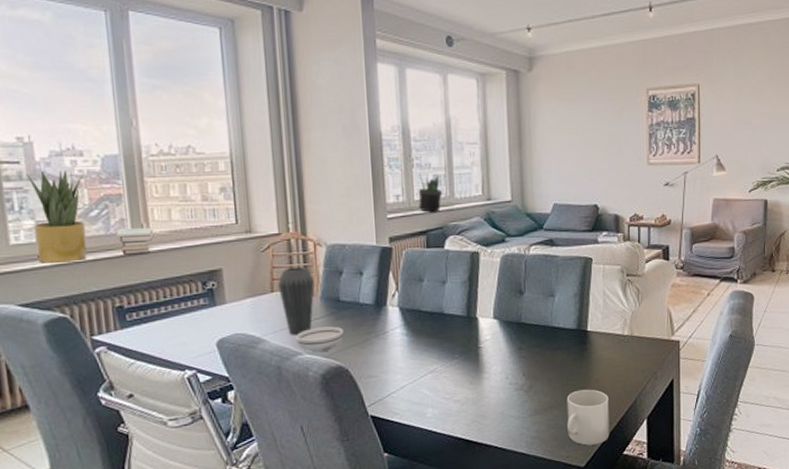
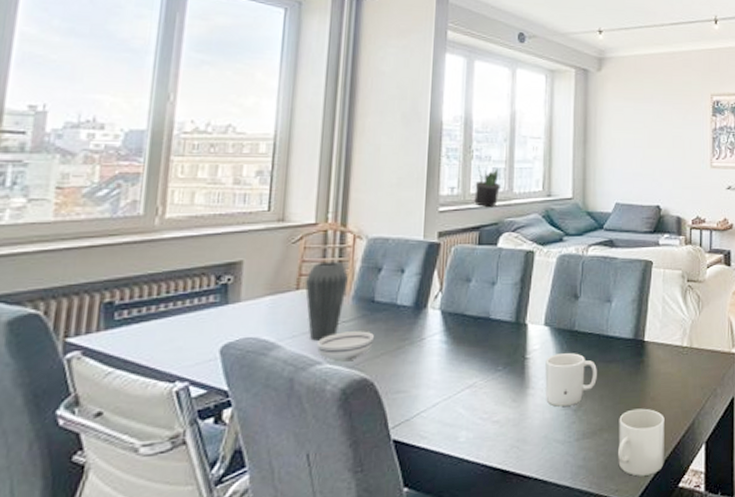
planter: present [25,169,87,263] -> none [20,143,101,248]
books: present [116,227,154,255] -> none [123,211,170,242]
mug: none [497,342,545,388] -> present [545,352,597,407]

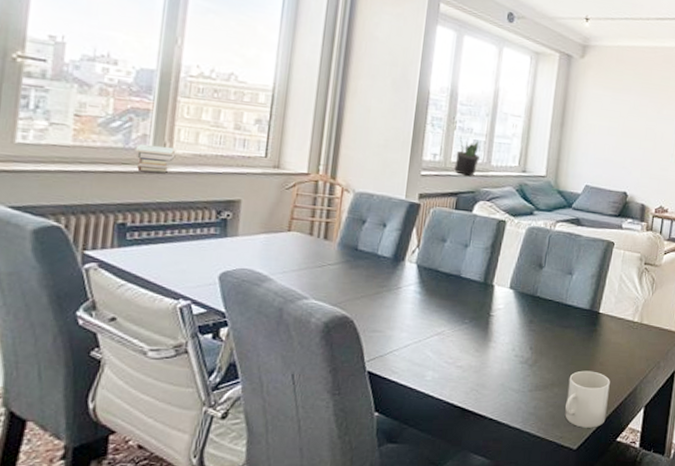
books: none [123,211,170,242] -> present [134,143,176,173]
vase: present [305,261,348,341] -> none [296,209,335,278]
bowl: present [317,331,374,362] -> none [304,273,356,300]
mug: present [545,352,597,407] -> none [505,314,554,361]

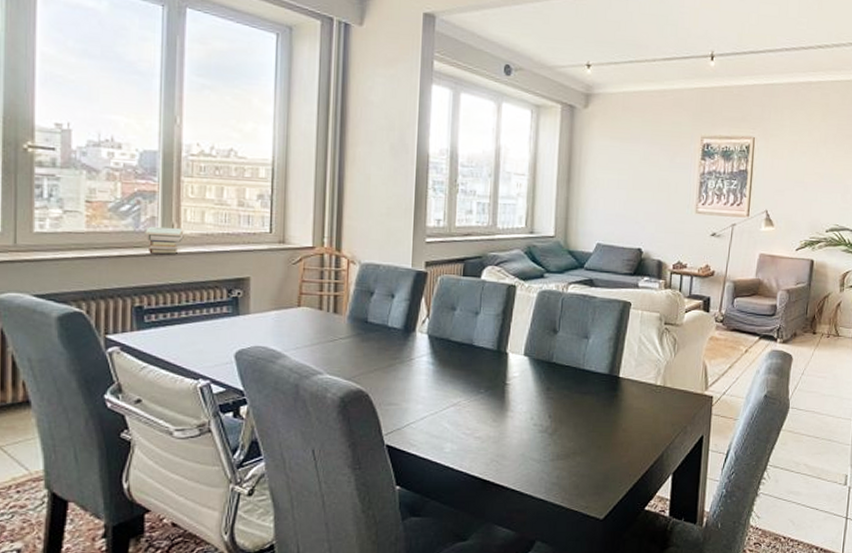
planter: present [454,136,481,176] -> none [459,200,486,240]
mug: present [564,370,610,428] -> none [588,438,635,497]

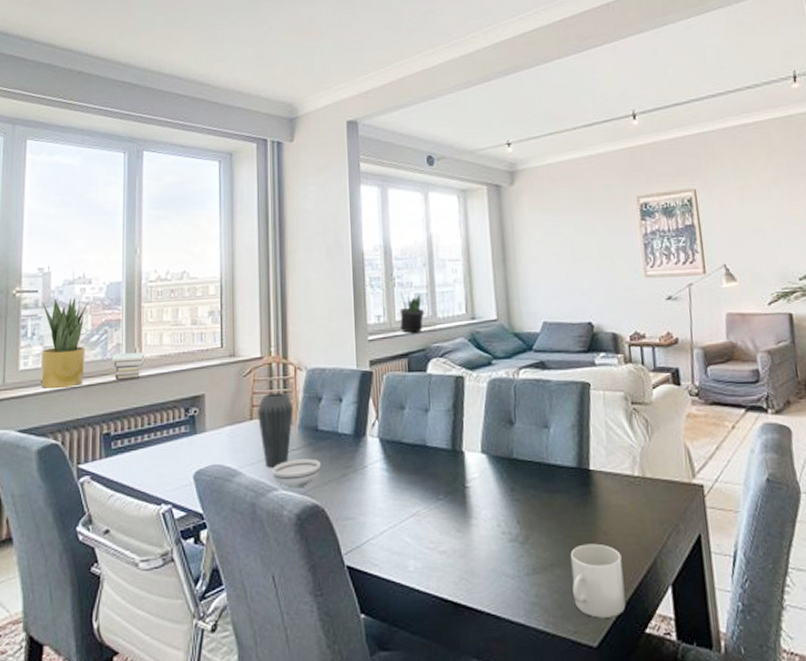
planter: none [59,159,120,256] -> present [40,297,90,389]
vase: none [306,282,343,353] -> present [258,392,293,468]
bowl: none [318,347,368,374] -> present [273,458,321,489]
planter: none [459,200,486,240] -> present [399,293,425,333]
mug: none [588,438,635,497] -> present [570,543,626,618]

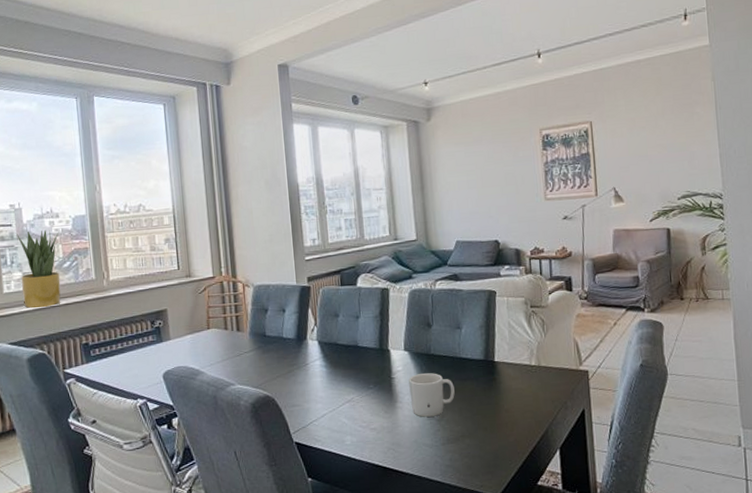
books: present [111,351,145,380] -> none [83,275,113,299]
vase: present [258,392,293,468] -> none [213,305,244,367]
bowl: present [273,458,321,489] -> none [229,359,270,383]
planter: present [399,293,425,333] -> none [332,218,354,253]
mug: none [486,481,542,538] -> present [409,372,455,417]
mug: present [570,543,626,618] -> none [478,418,523,475]

